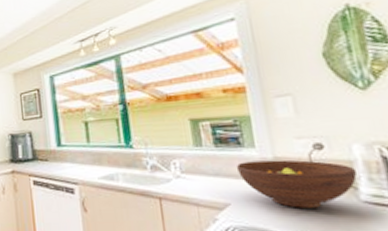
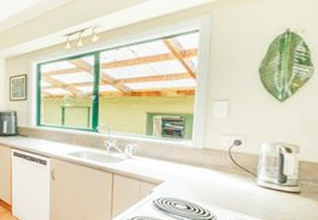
fruit bowl: present [236,159,357,208] -> none [174,150,259,188]

